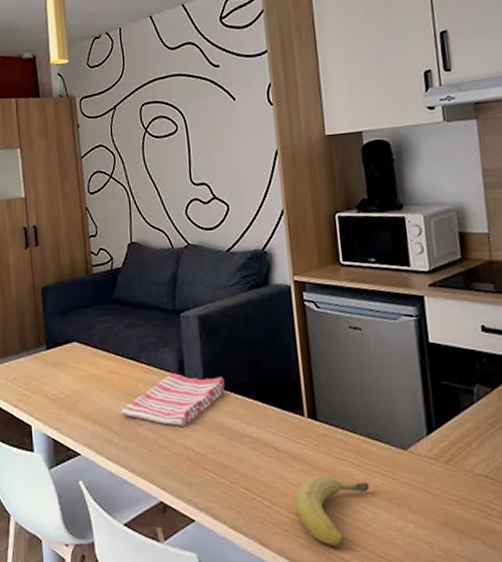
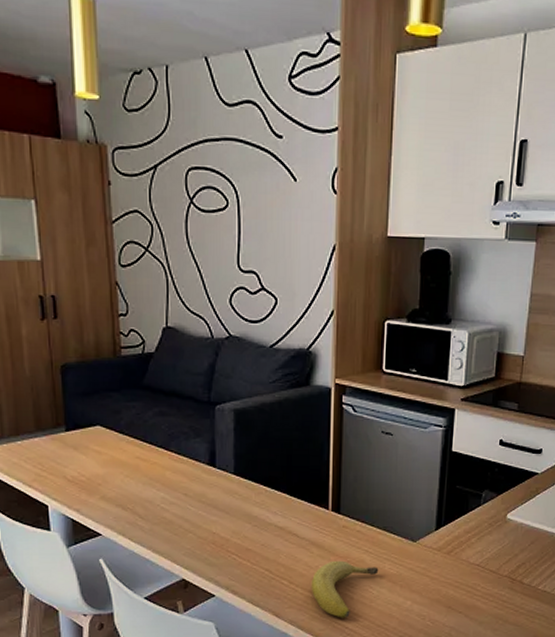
dish towel: present [121,373,225,428] -> none [147,463,256,514]

